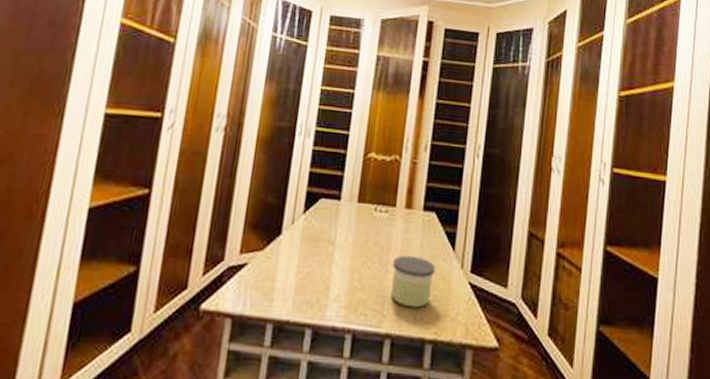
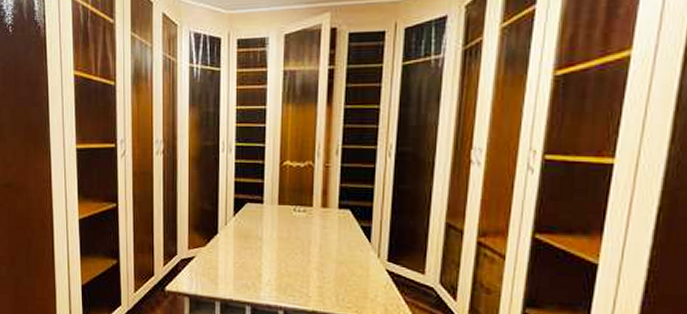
candle: present [391,255,436,308] -> none [314,248,353,291]

